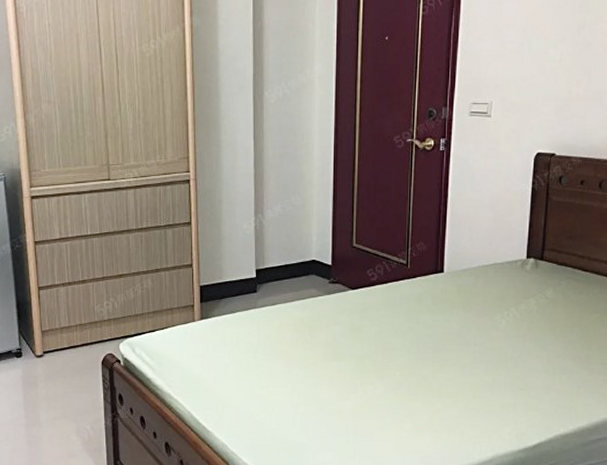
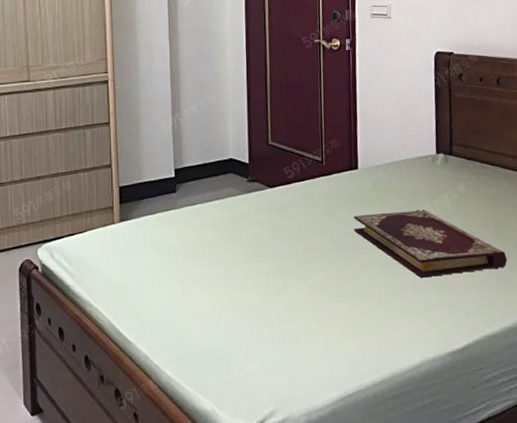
book: none [435,314,589,379] -> present [353,210,507,278]

